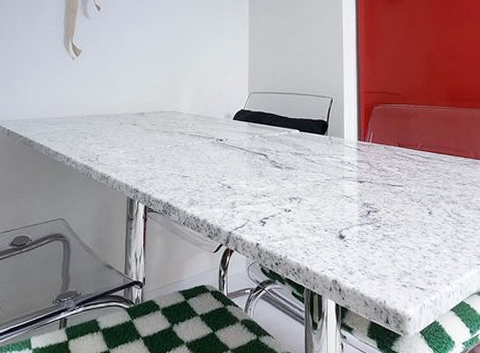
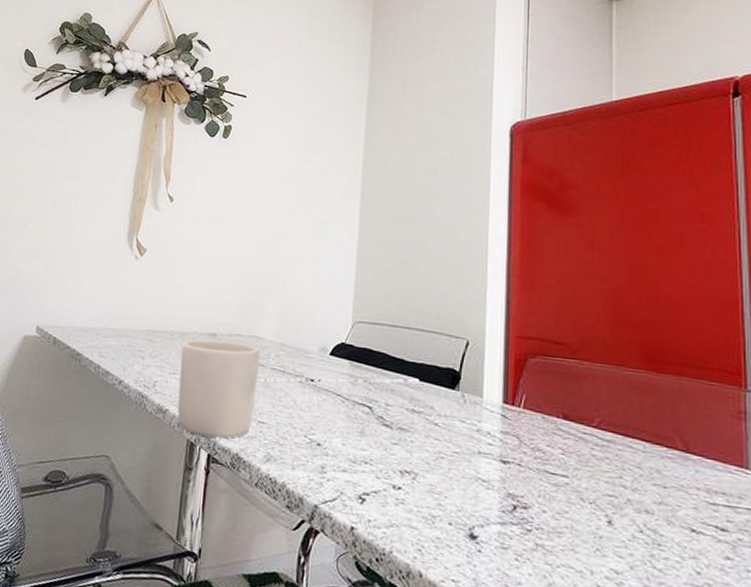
mug: none [116,117,180,193] -> present [177,339,260,438]

